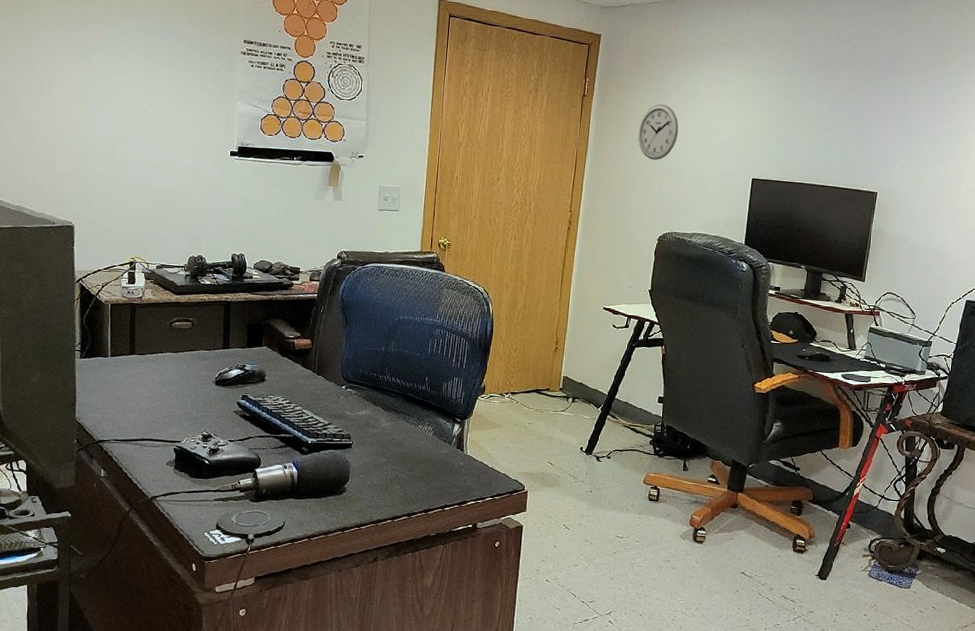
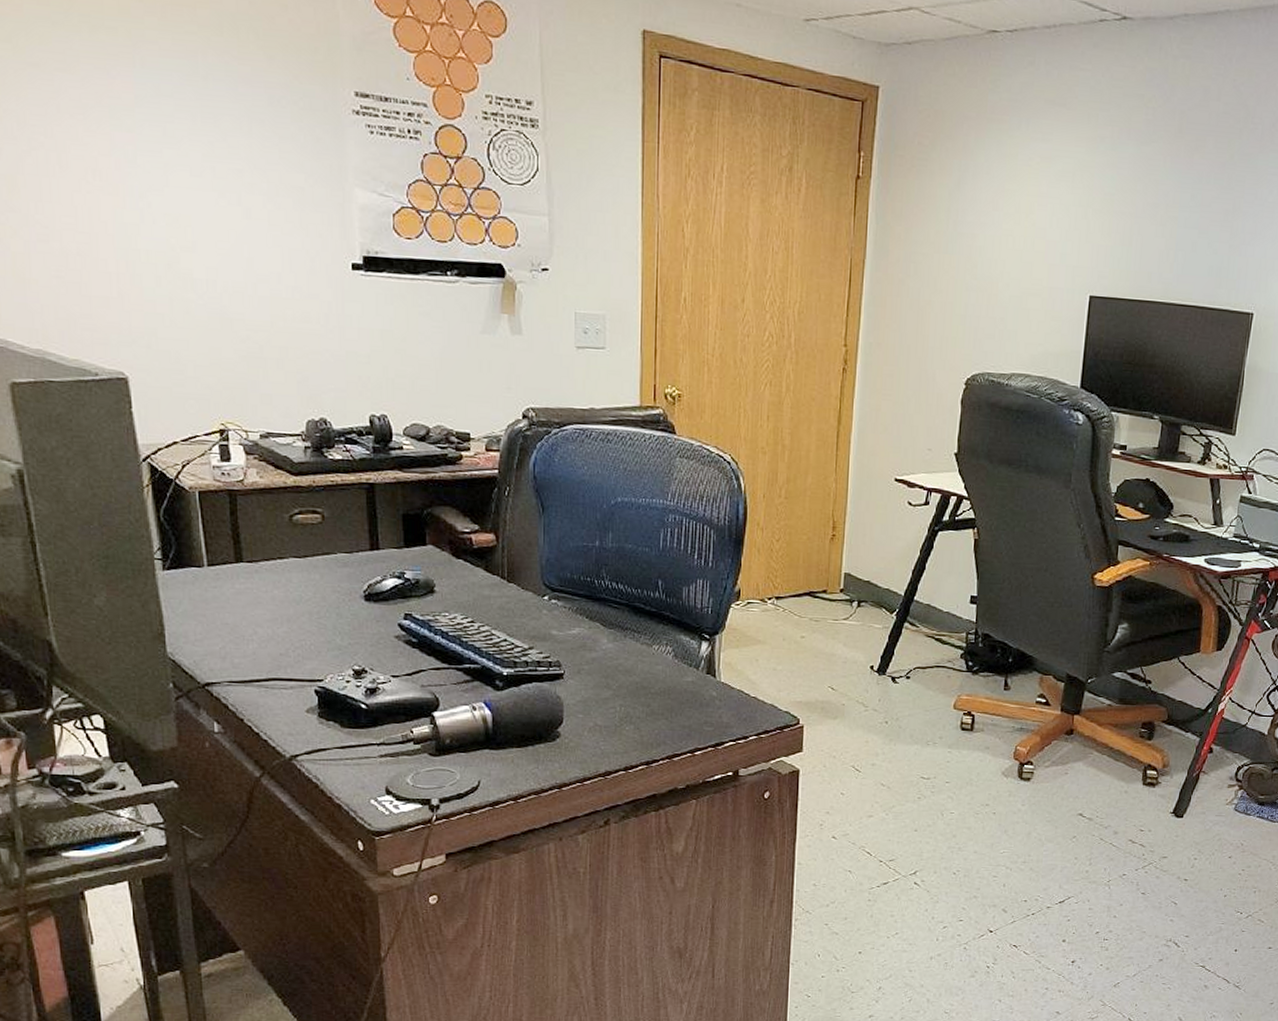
wall clock: present [638,104,679,161] -> none [935,189,990,272]

